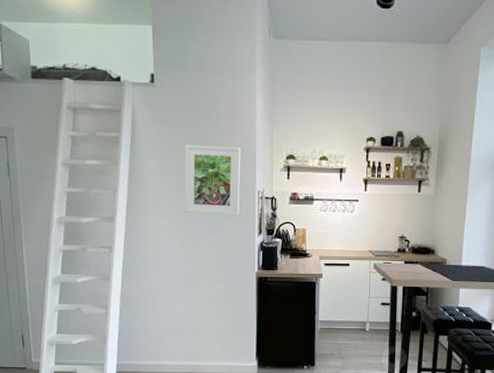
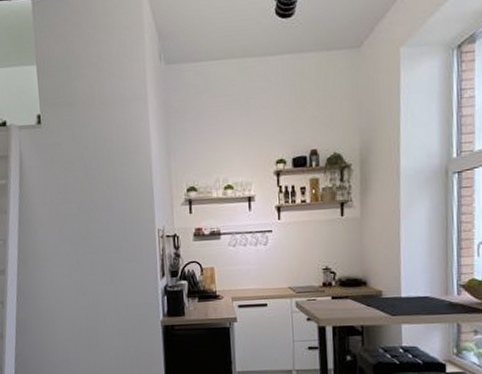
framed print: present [184,145,241,215] -> none [76,183,139,260]

